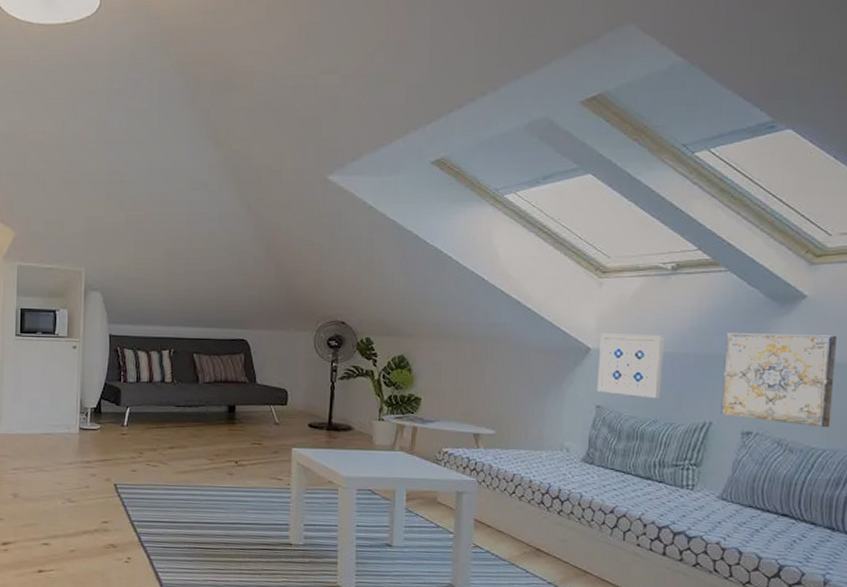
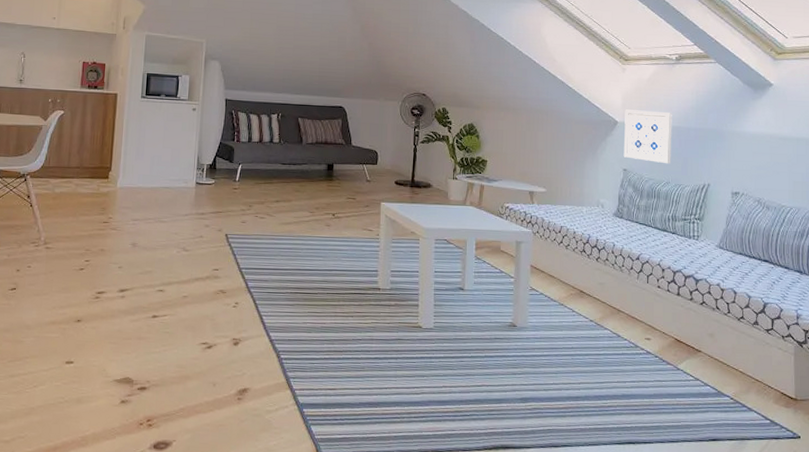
wall art: present [720,333,838,428] -> none [716,112,796,190]

